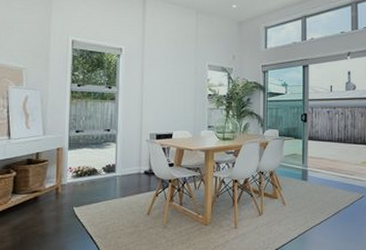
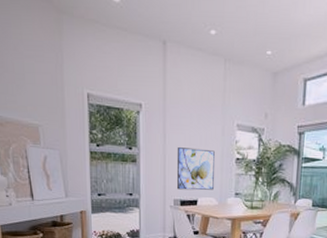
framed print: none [153,86,189,125] -> present [177,147,215,191]

